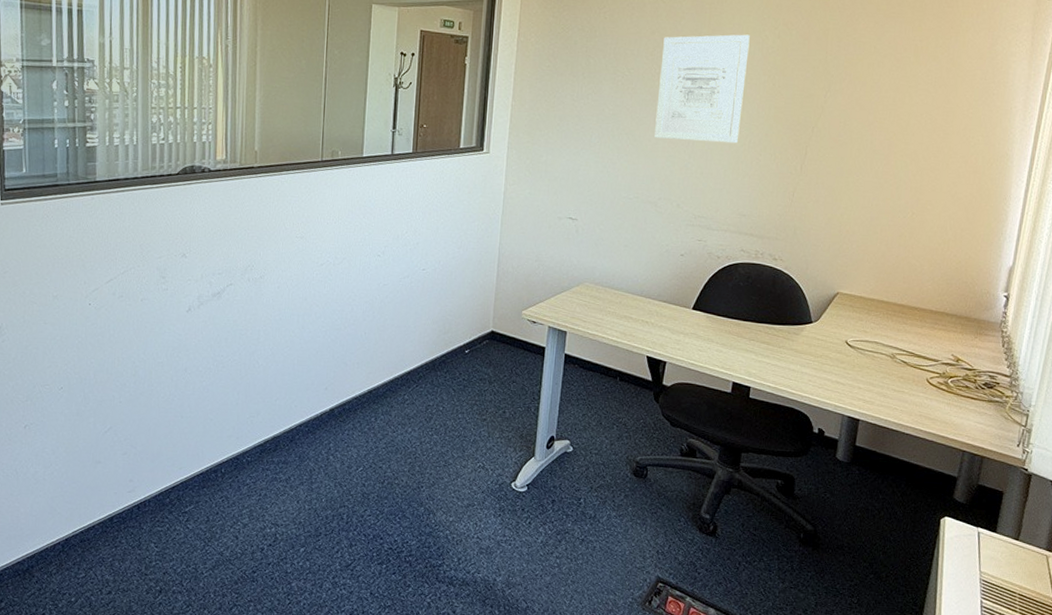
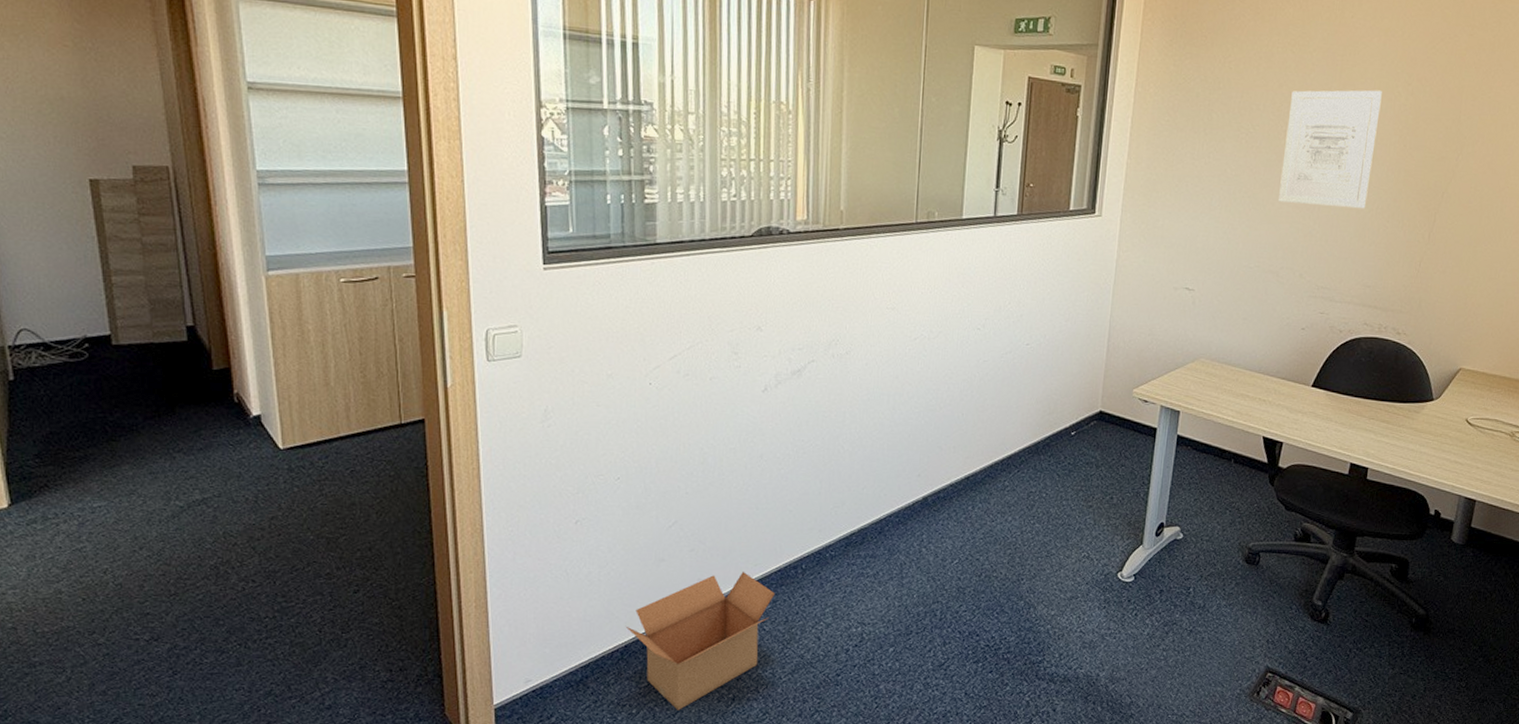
cardboard box: none [66,474,198,600] -> present [625,572,776,710]

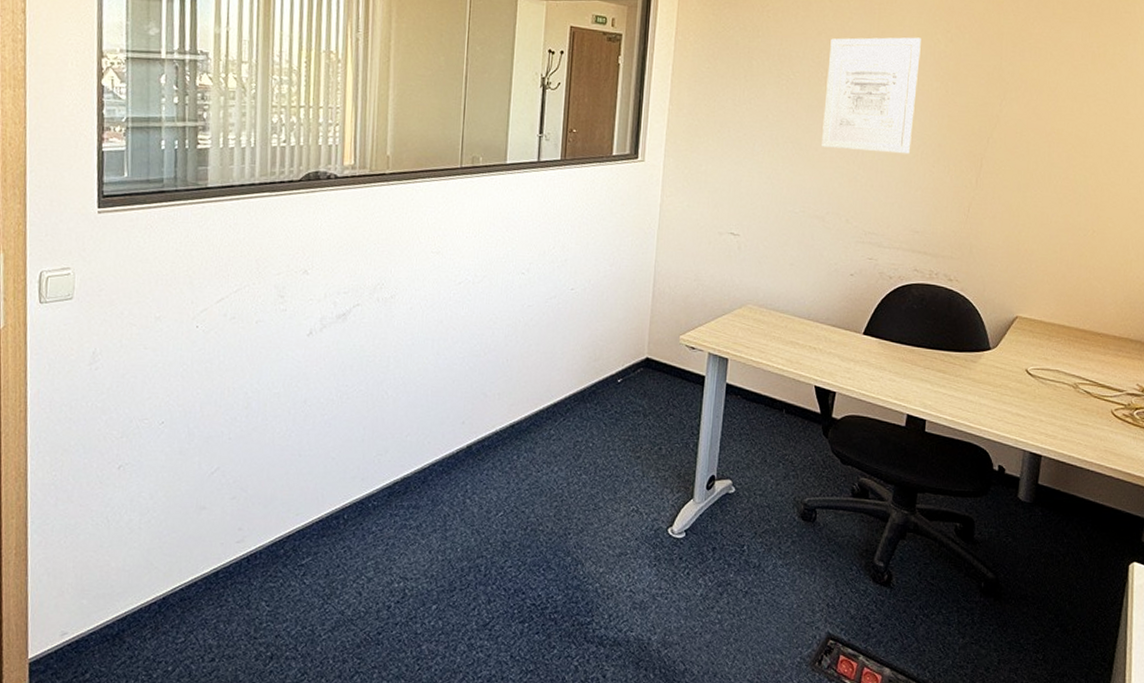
cardboard box: present [625,572,776,710] -> none [164,522,317,669]

